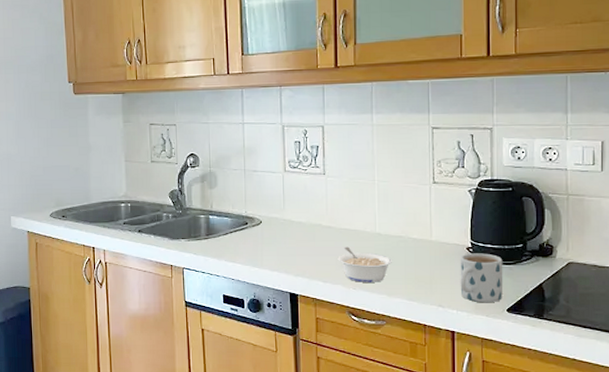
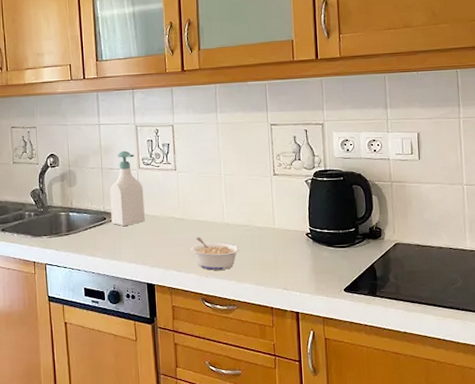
soap bottle: none [253,152,290,233] -> present [110,150,145,227]
mug: present [460,253,503,303] -> none [300,238,340,285]

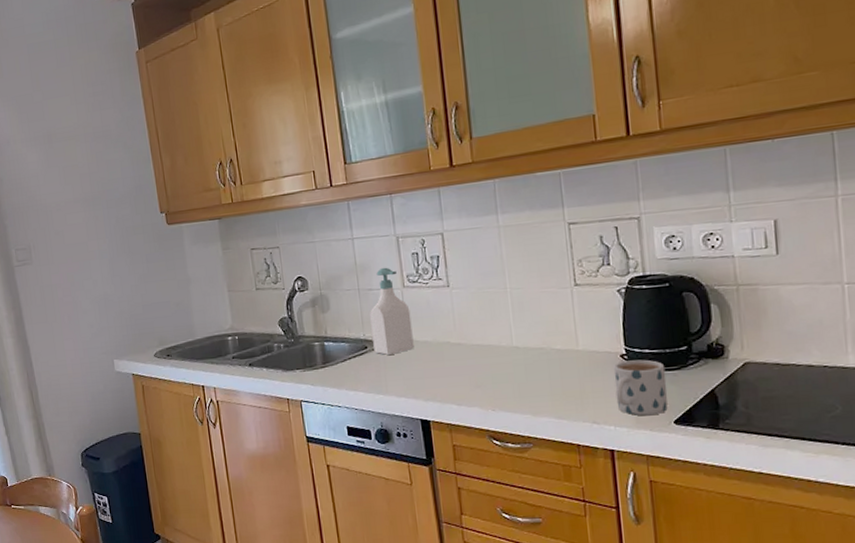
legume: present [190,237,241,270] -> none [471,364,536,403]
mug: none [300,238,340,285] -> present [613,359,668,416]

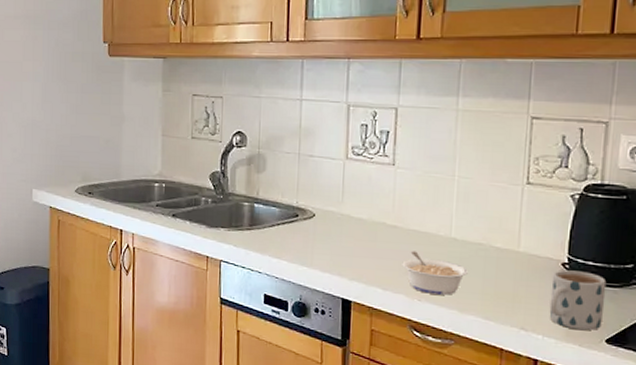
soap bottle: present [370,267,414,356] -> none [305,134,350,228]
legume: none [471,364,536,403] -> present [402,251,469,295]

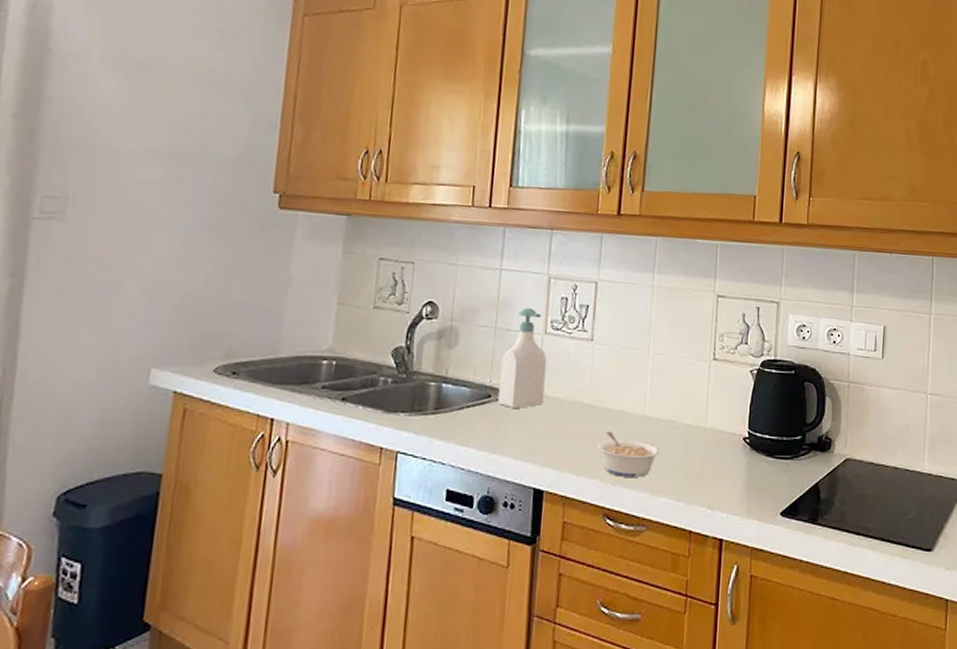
soap bottle: none [305,134,350,228] -> present [498,307,547,409]
mug: present [549,270,607,331] -> none [733,444,780,505]

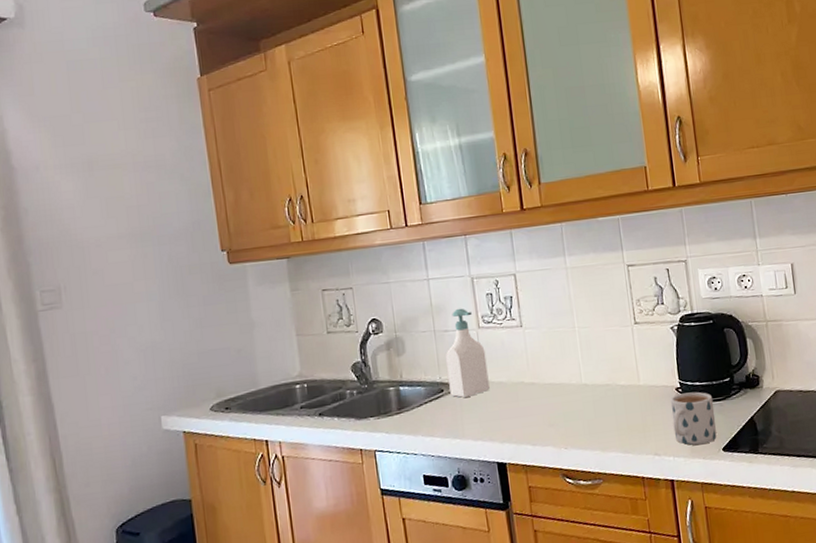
legume: present [597,431,661,477] -> none [545,403,603,441]
mug: none [733,444,780,505] -> present [670,391,717,446]

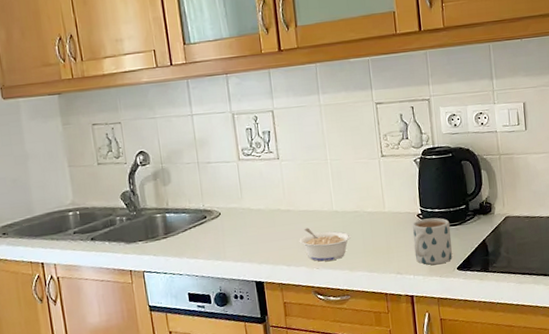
soap bottle: present [446,308,490,398] -> none [208,141,249,224]
legume: none [545,403,603,441] -> present [299,228,352,262]

